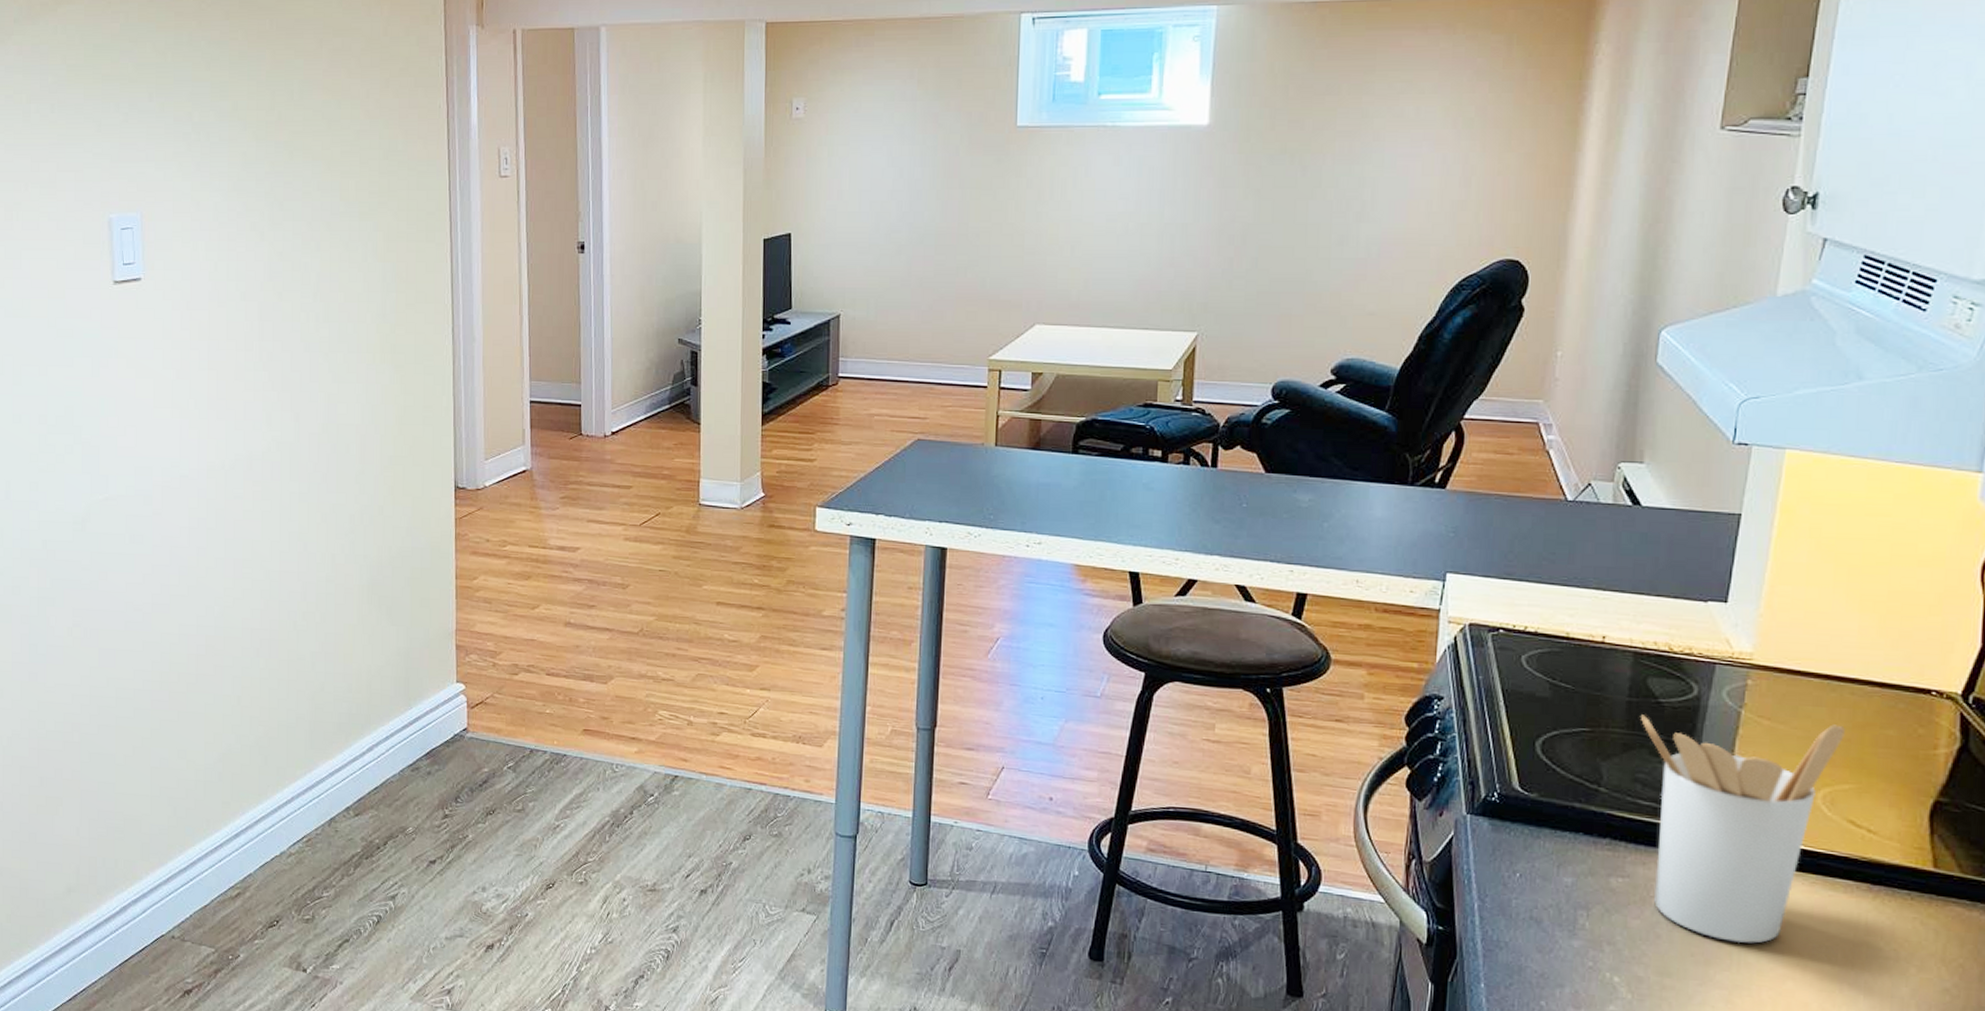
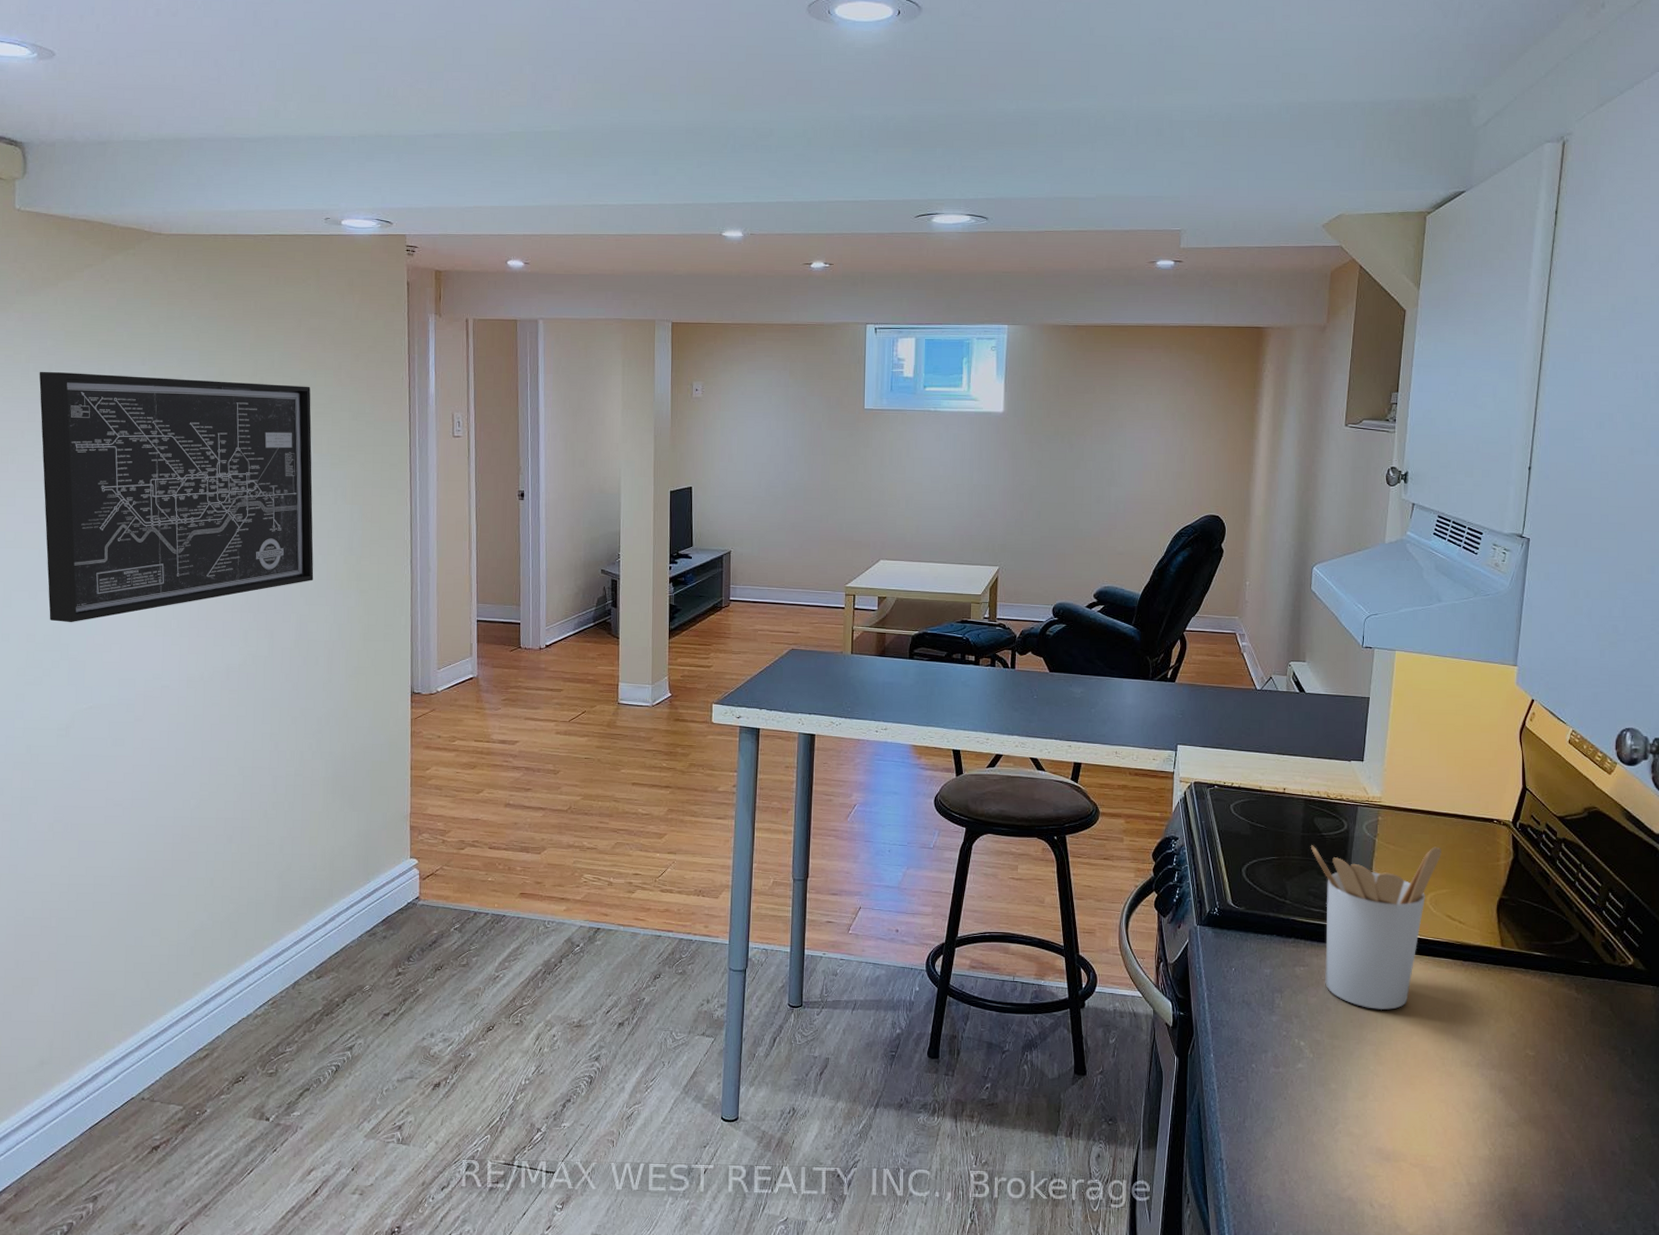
wall art: none [41,112,343,403] -> present [39,371,314,623]

